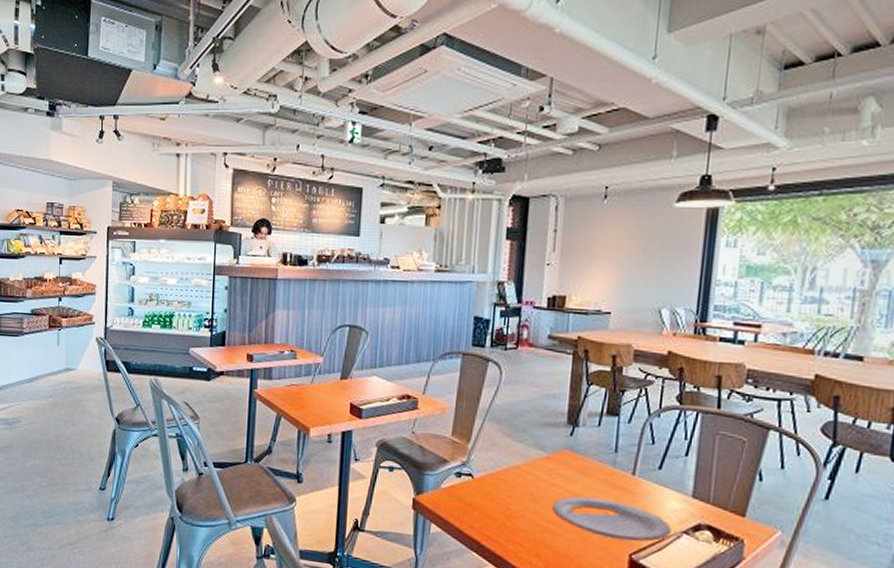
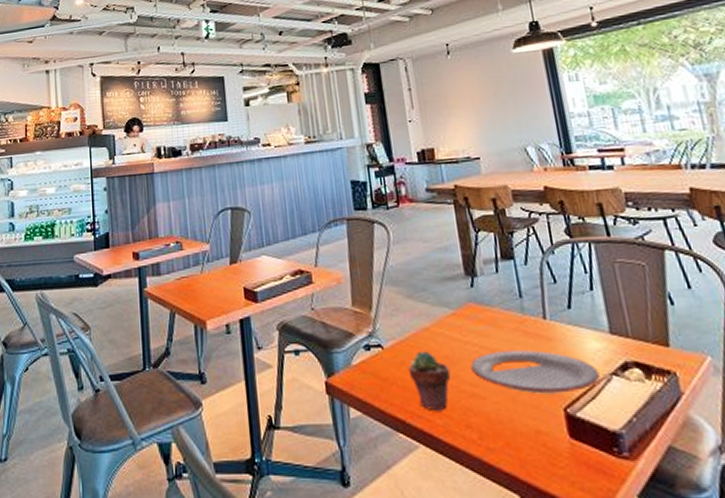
potted succulent: none [492,485,532,540] -> present [407,351,451,412]

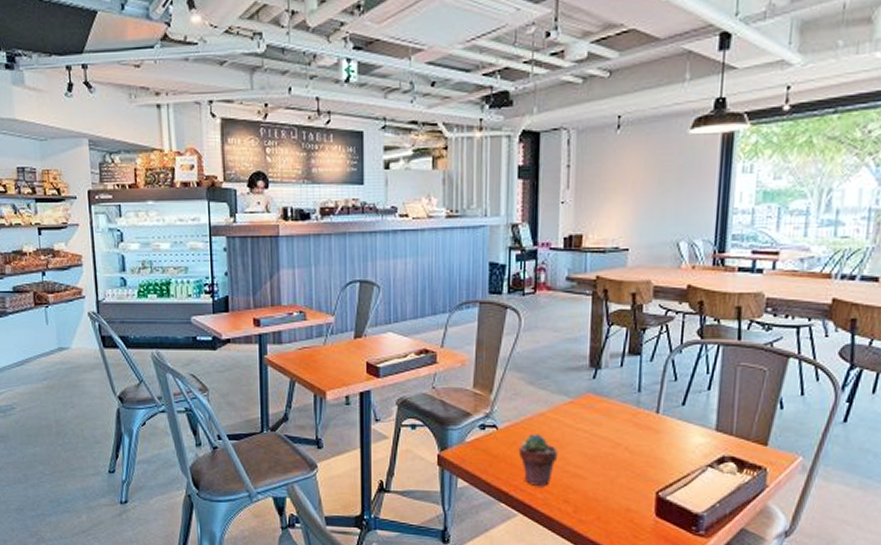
plate: present [470,350,600,394] -> none [578,439,696,479]

